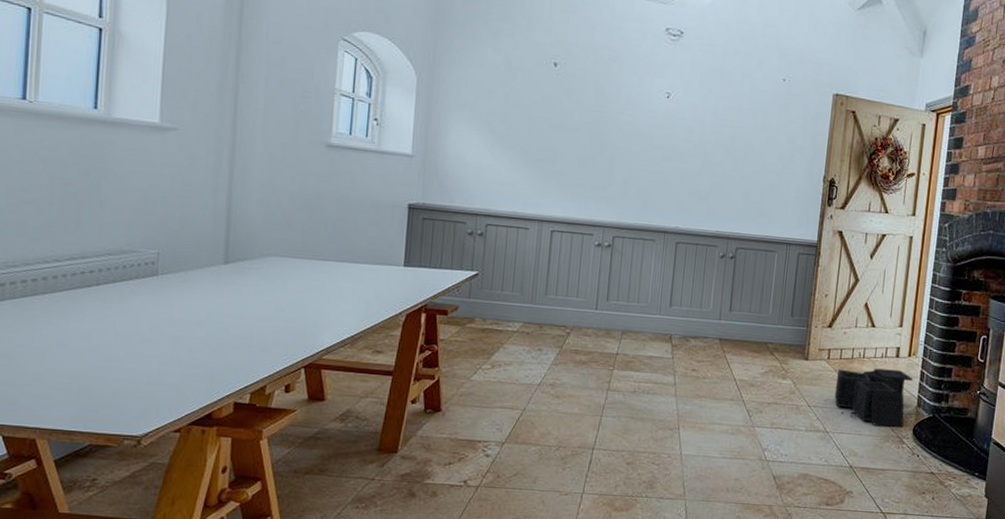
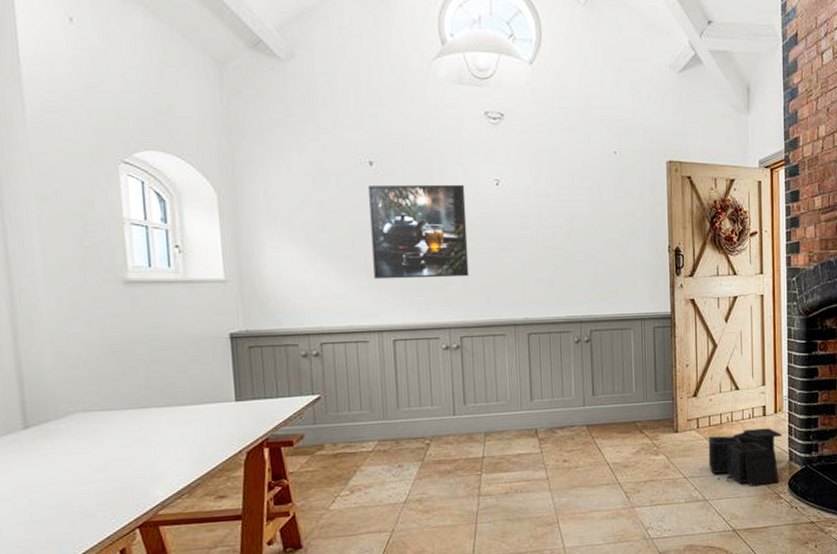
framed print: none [543,84,638,181] -> present [369,184,469,280]

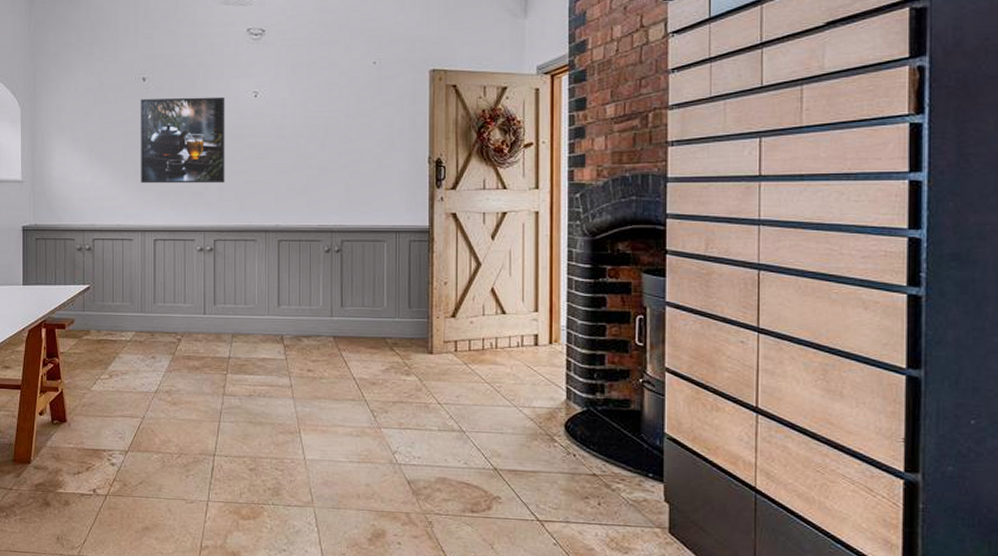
storage bin: present [708,428,782,486] -> none [467,359,558,424]

